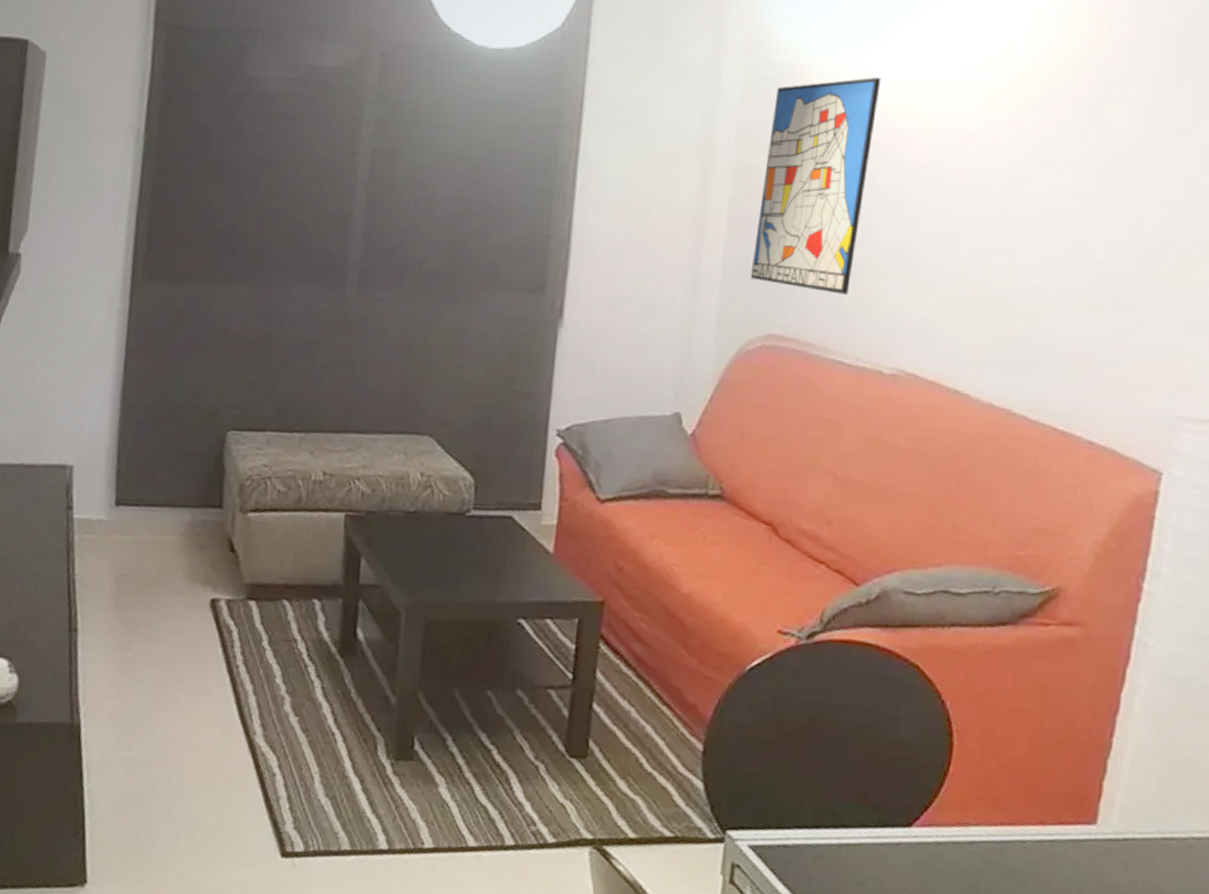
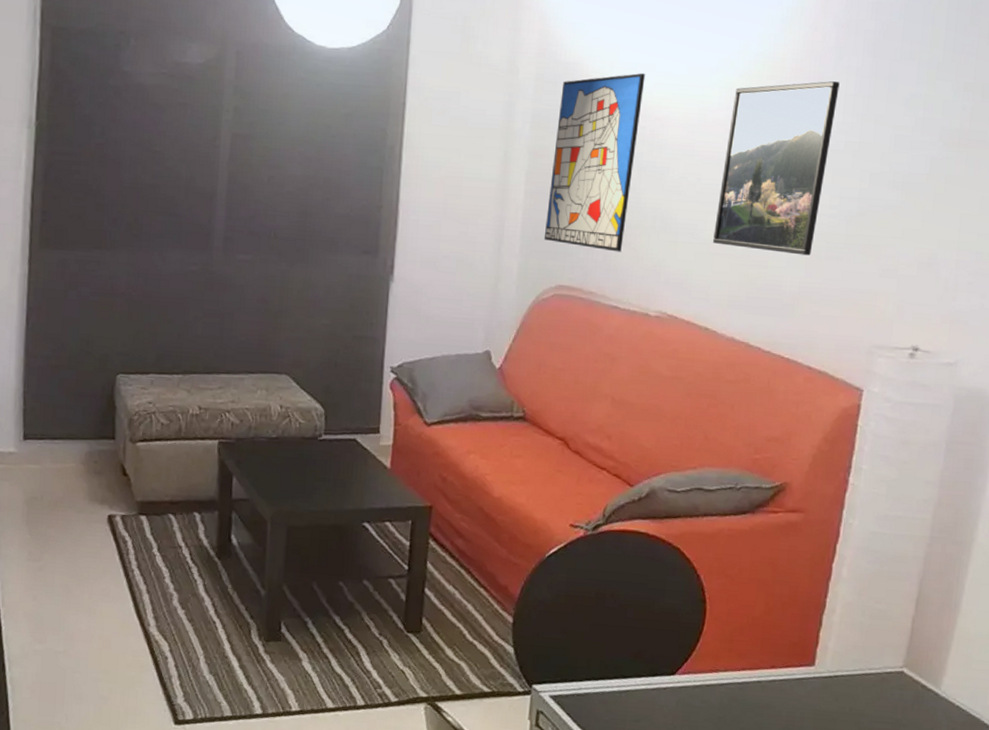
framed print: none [964,87,1132,303] -> present [712,81,840,256]

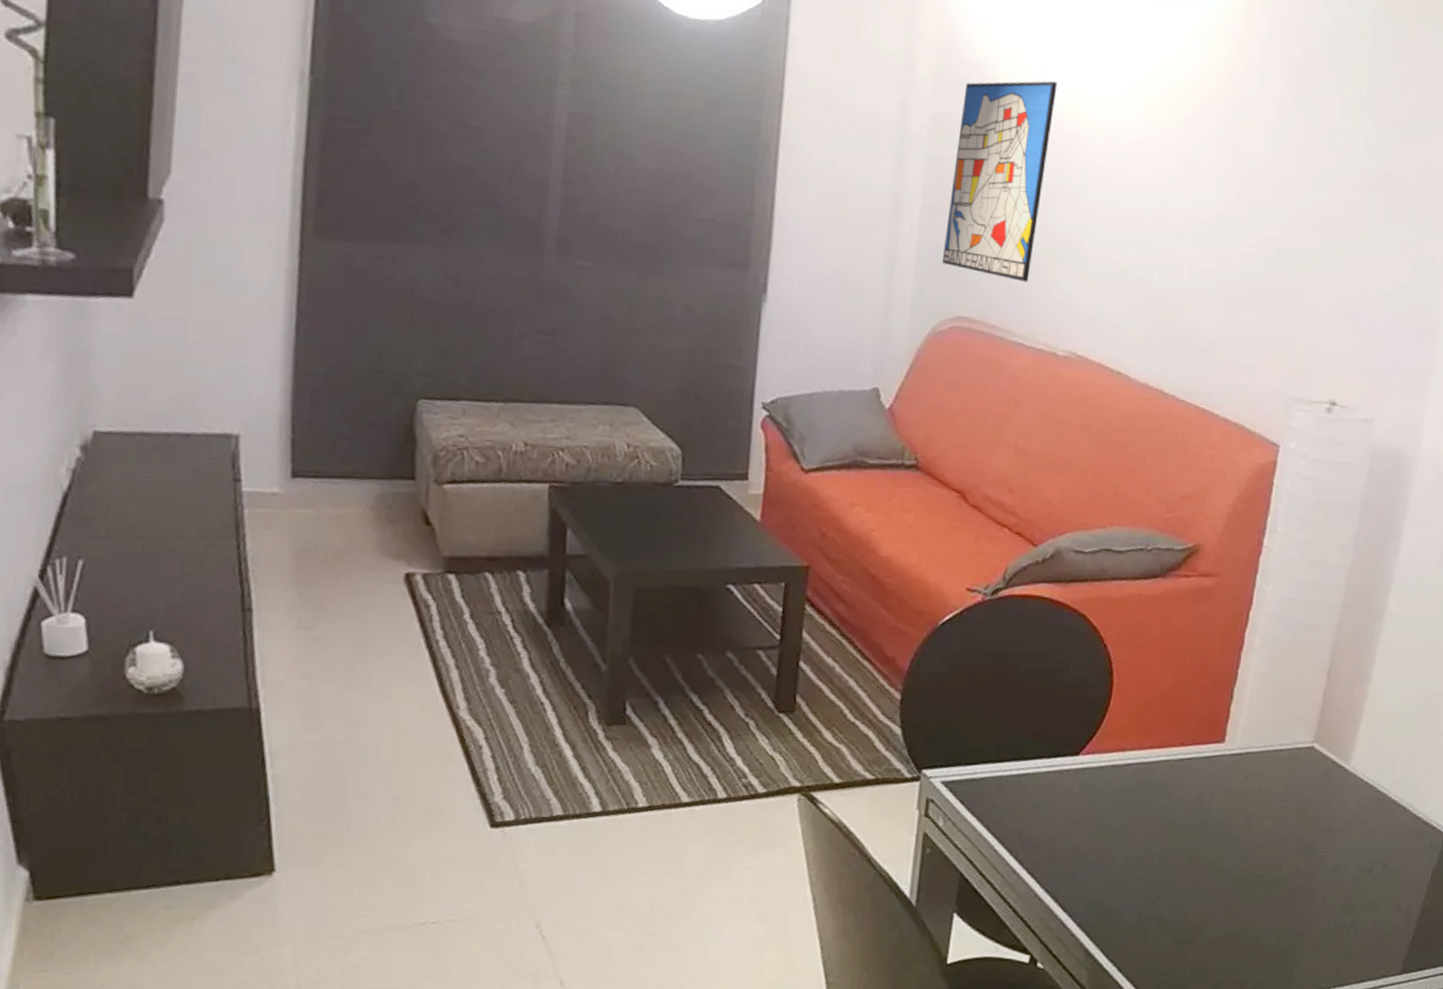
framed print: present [712,81,840,256] -> none [1126,106,1262,297]

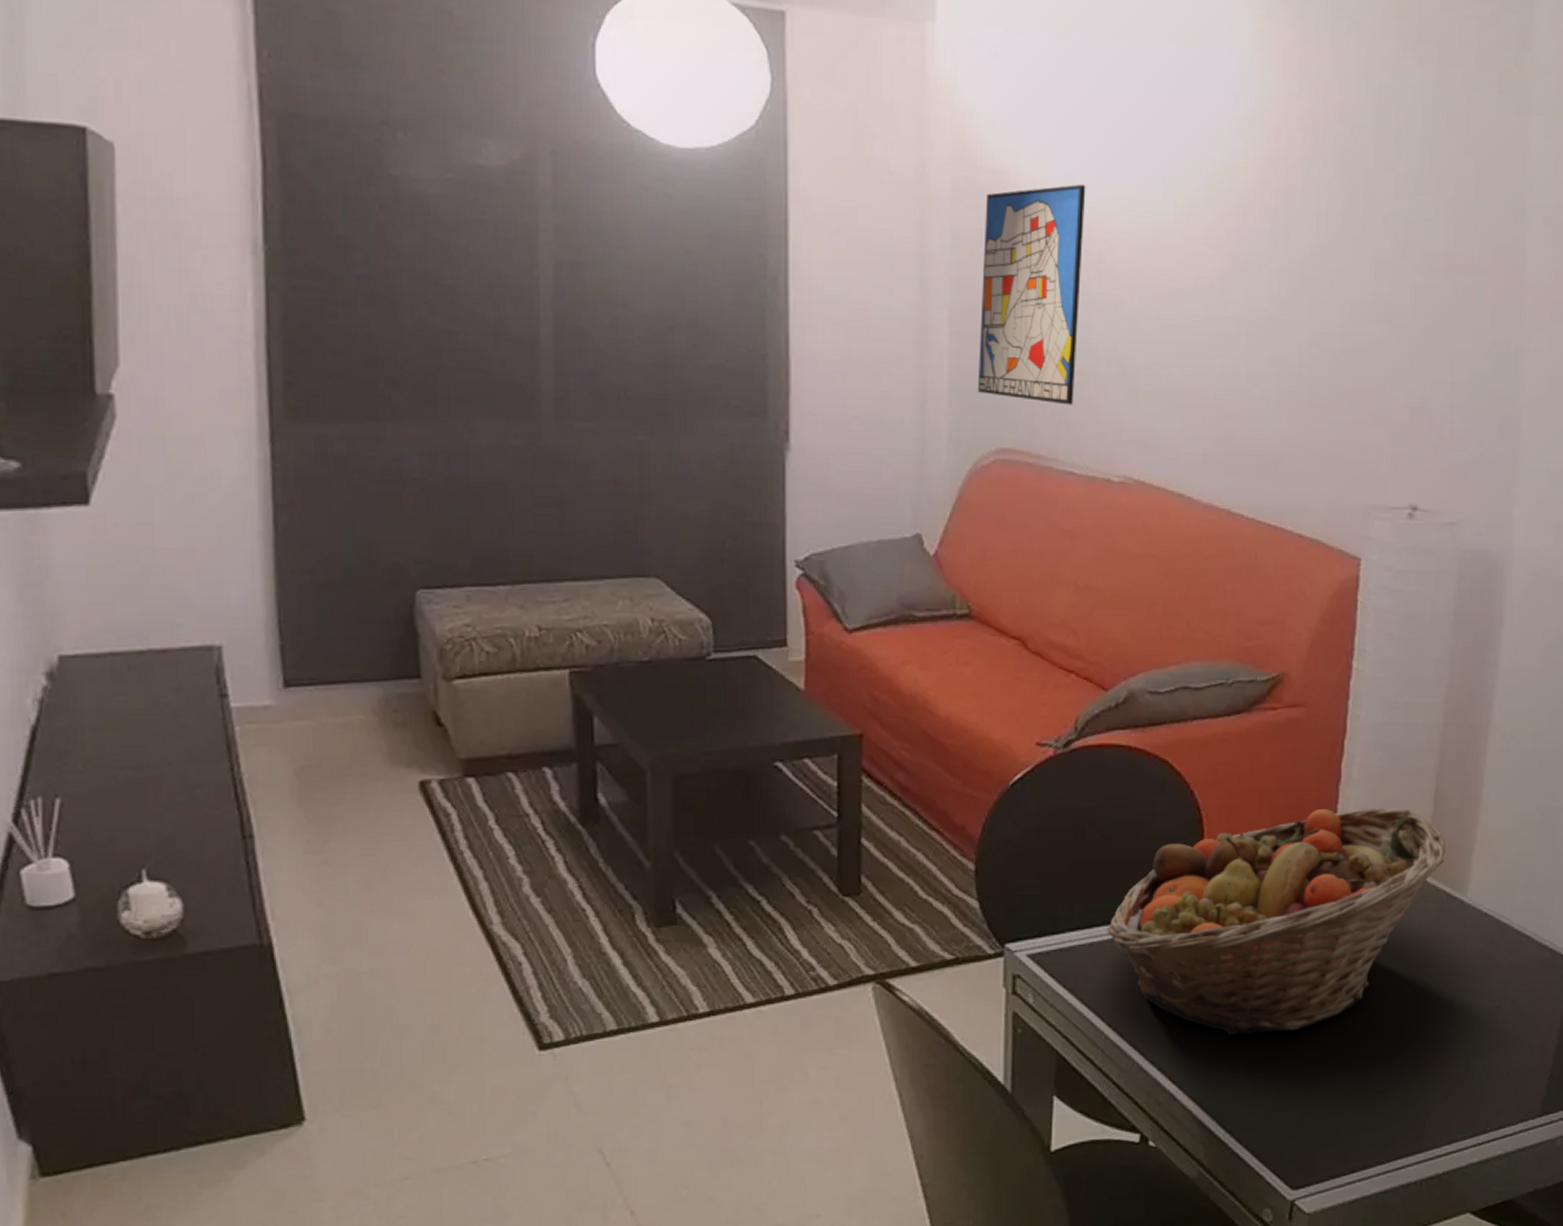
fruit basket: none [1016,671,1335,874] -> present [1107,807,1446,1036]

